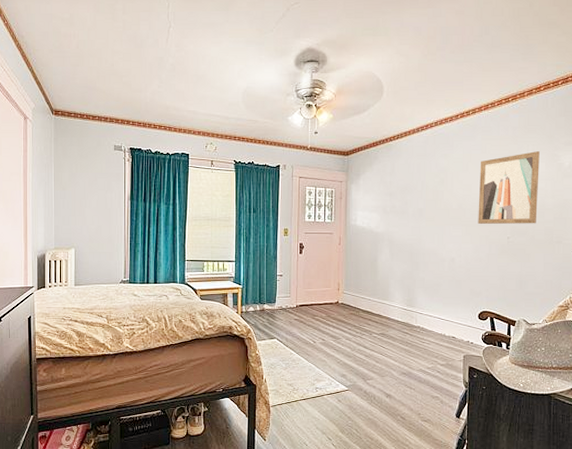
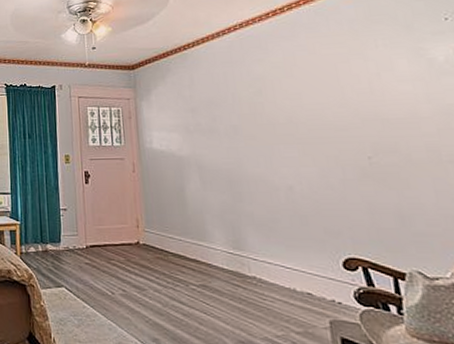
wall art: present [478,151,540,224] -> none [309,46,410,141]

